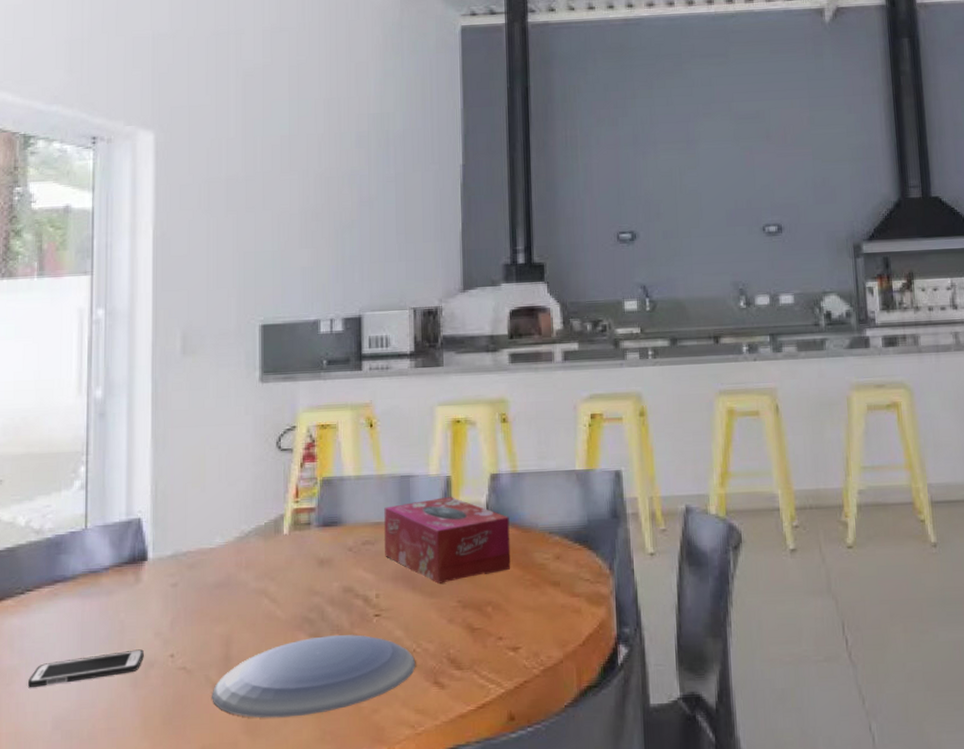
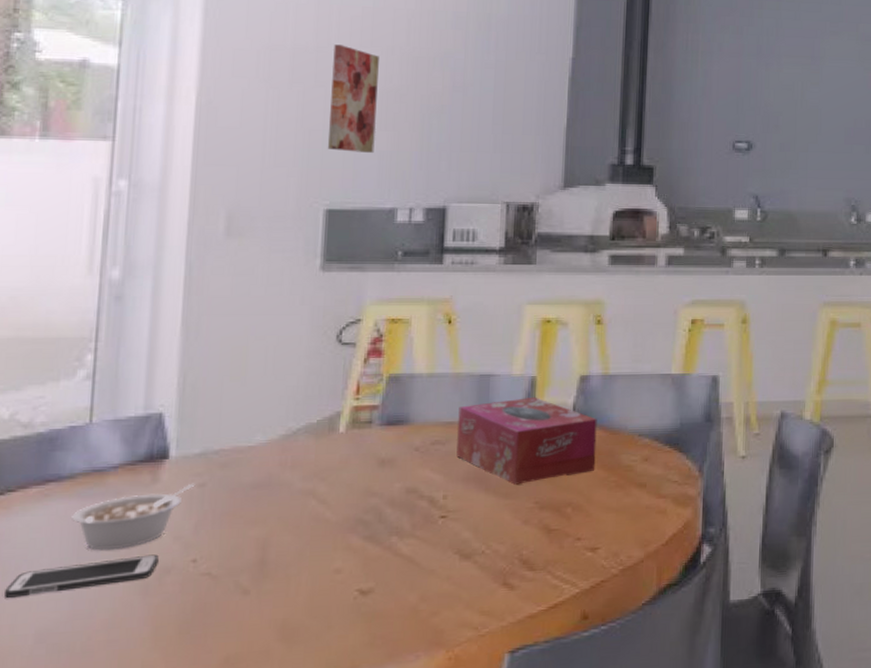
legume: none [75,583,170,645] -> present [72,483,195,551]
plate: present [212,634,416,719] -> none [241,536,484,625]
wall art: none [259,172,298,271] -> present [327,44,379,154]

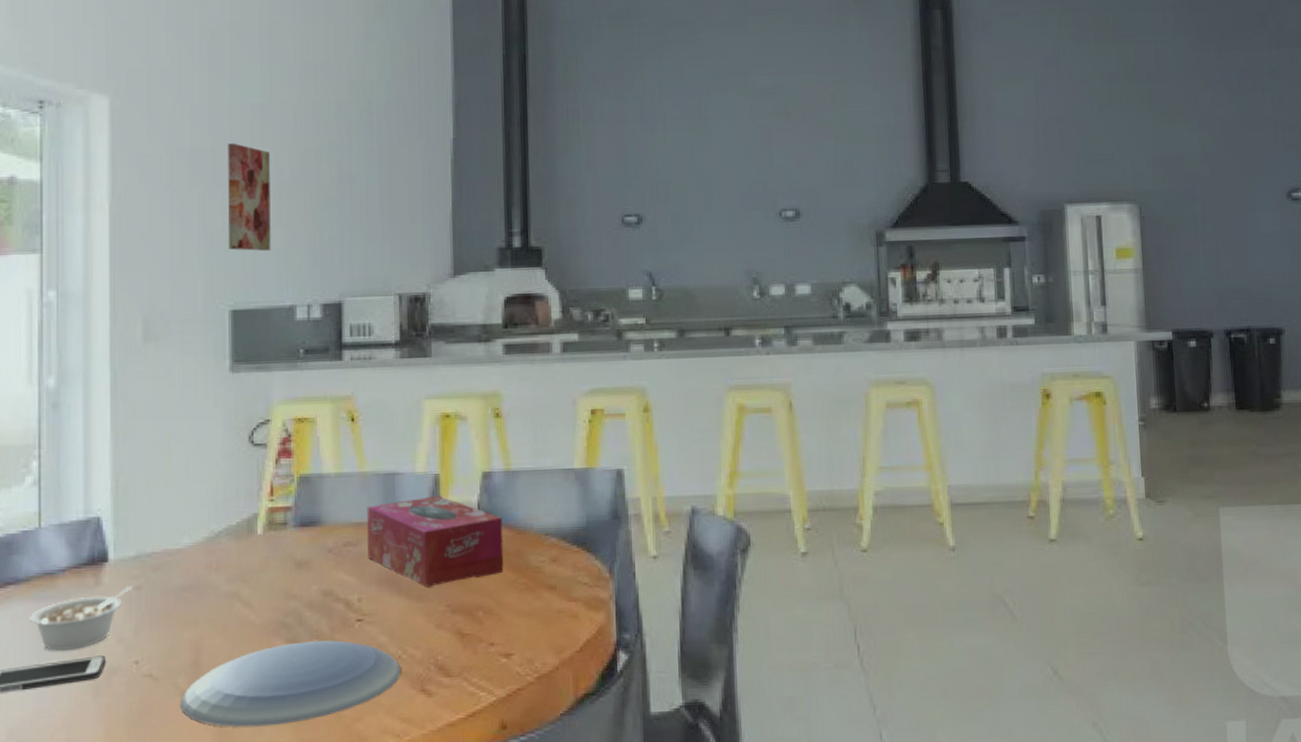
plate: none [241,536,484,625] -> present [180,640,401,728]

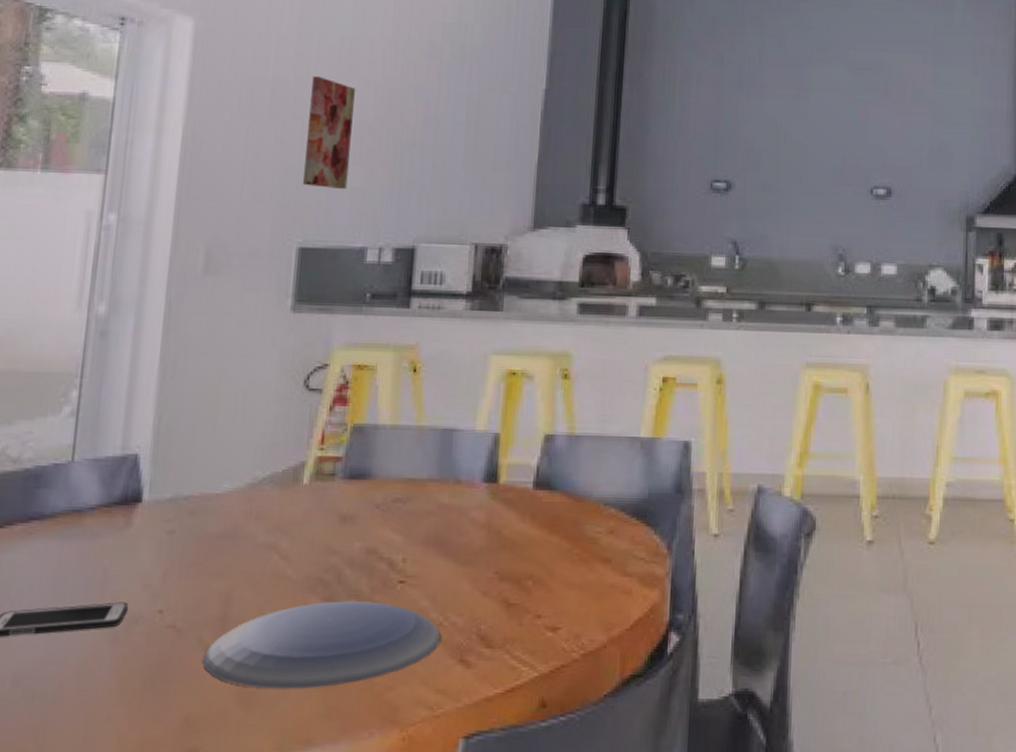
legume: present [30,585,133,651] -> none [51,529,165,595]
tissue box: present [367,496,504,587] -> none [417,456,562,551]

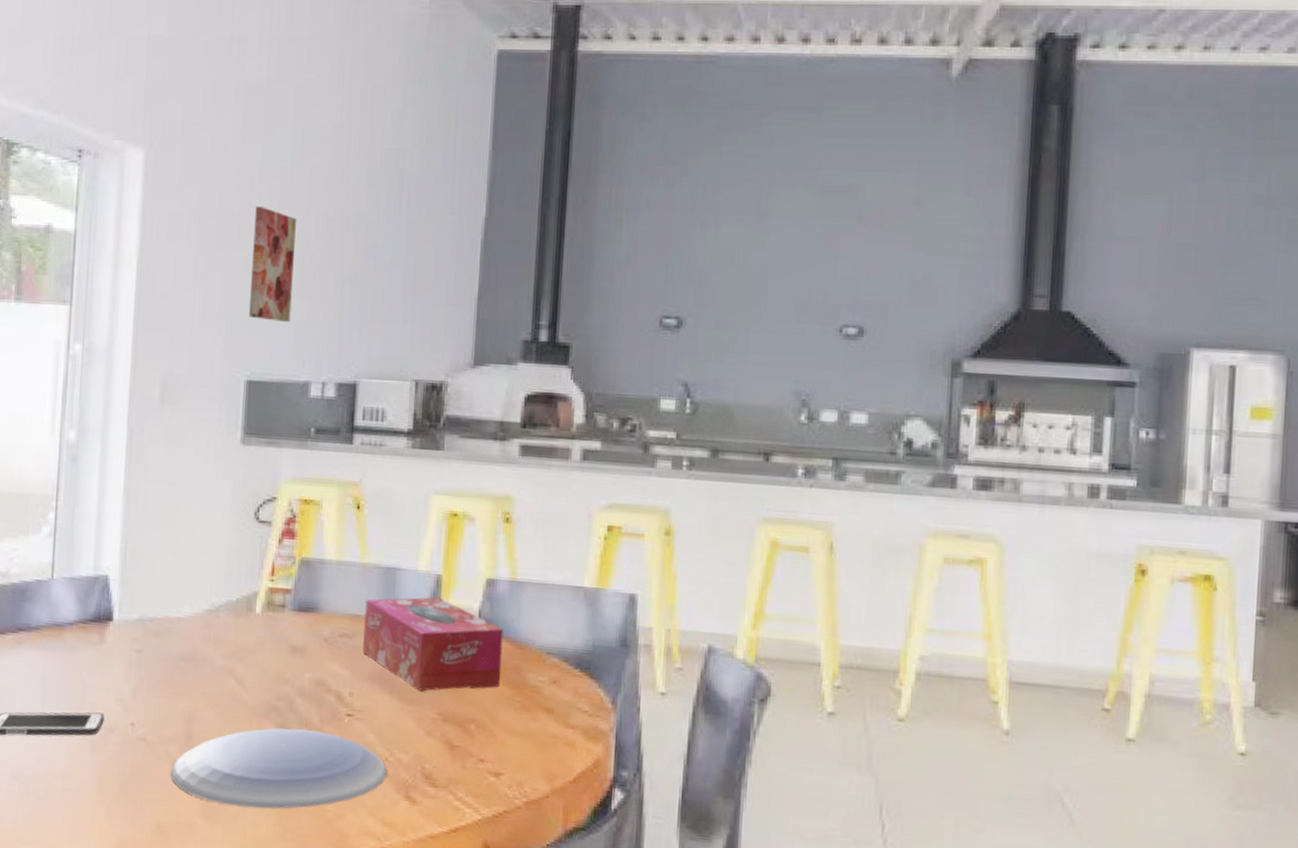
tissue box: none [417,456,562,551] -> present [363,597,504,691]

